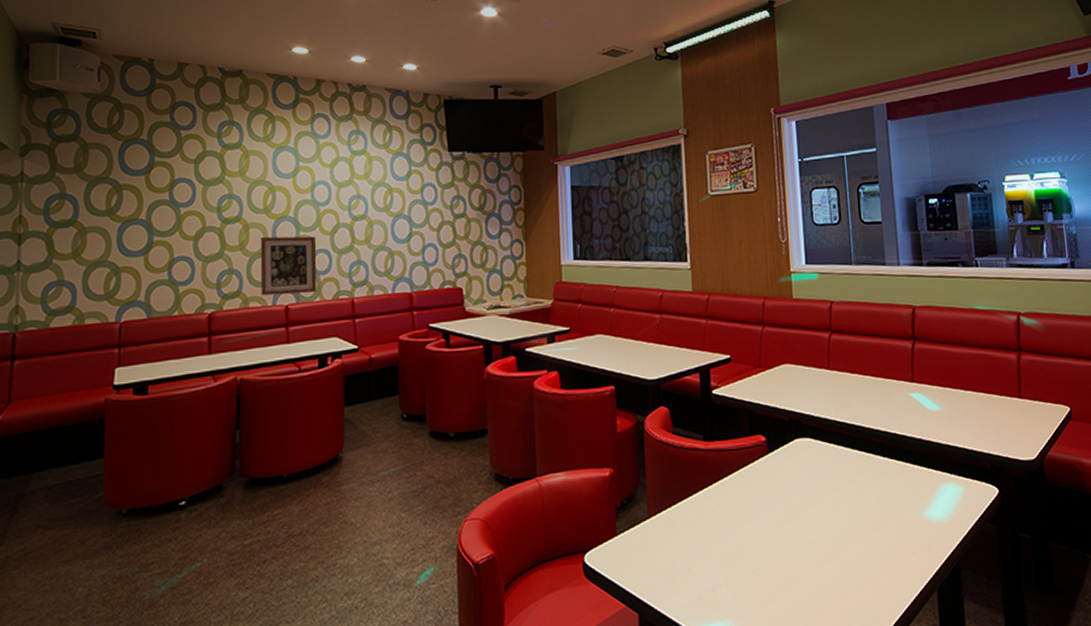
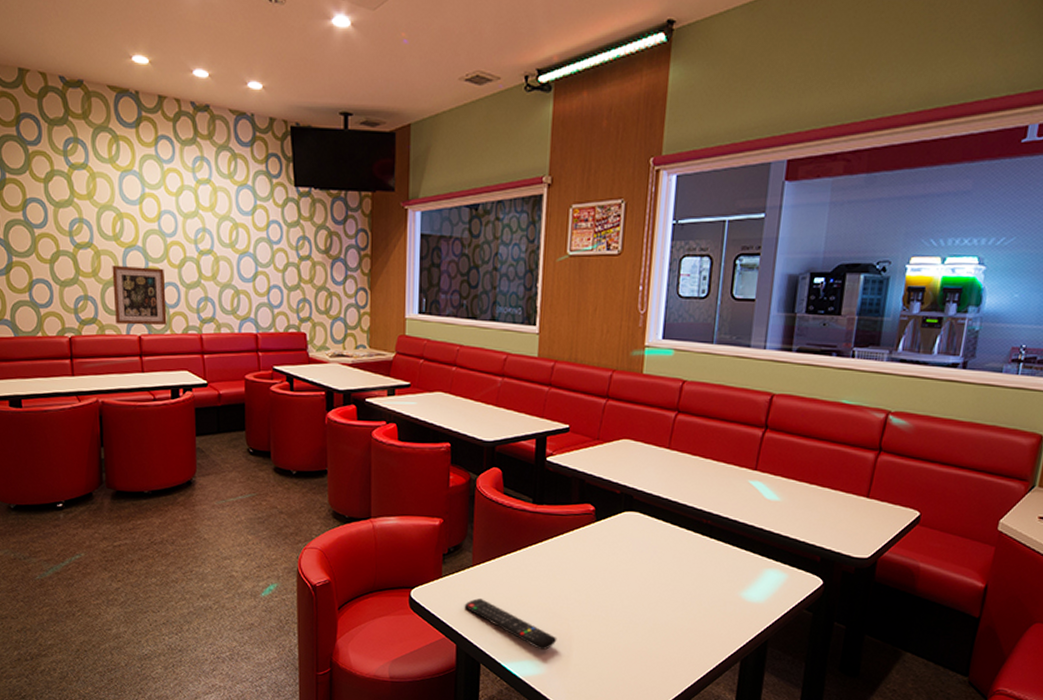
remote control: none [643,555,746,608] -> present [464,598,557,651]

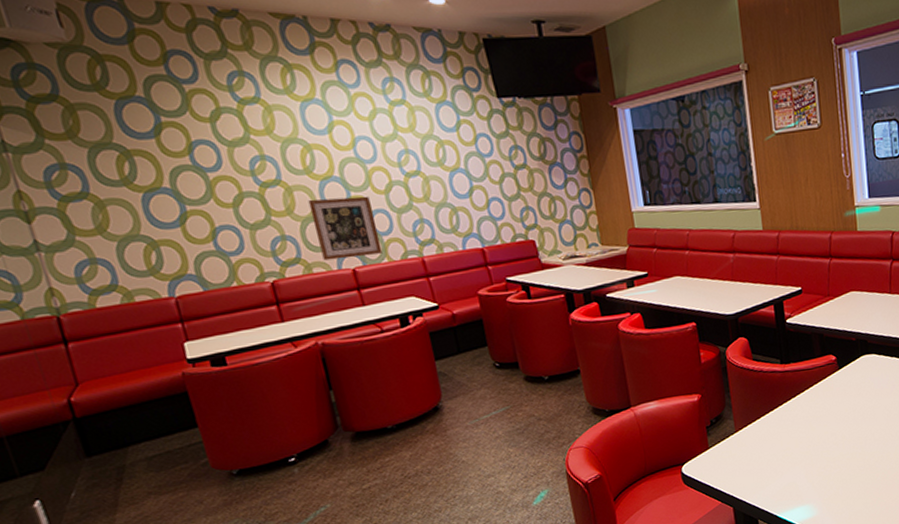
remote control: present [464,598,557,651] -> none [734,460,823,495]

